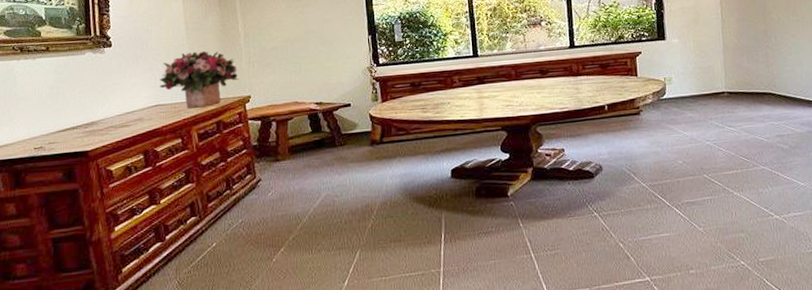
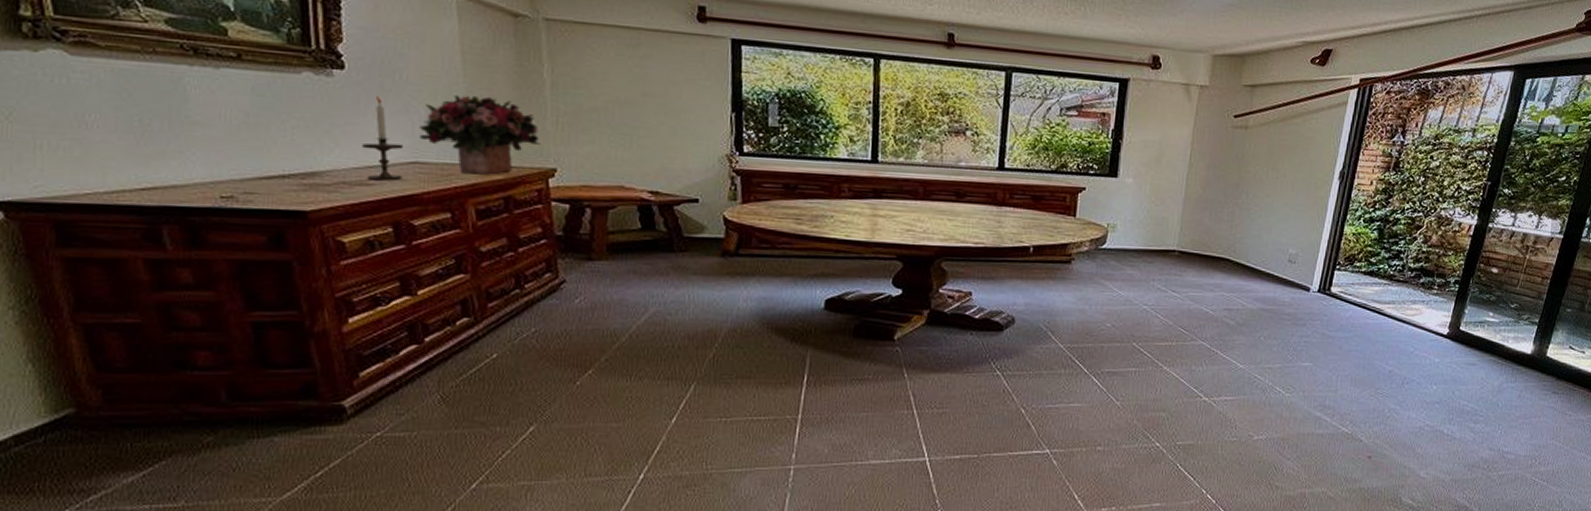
candlestick: none [123,62,149,122] -> present [362,97,403,181]

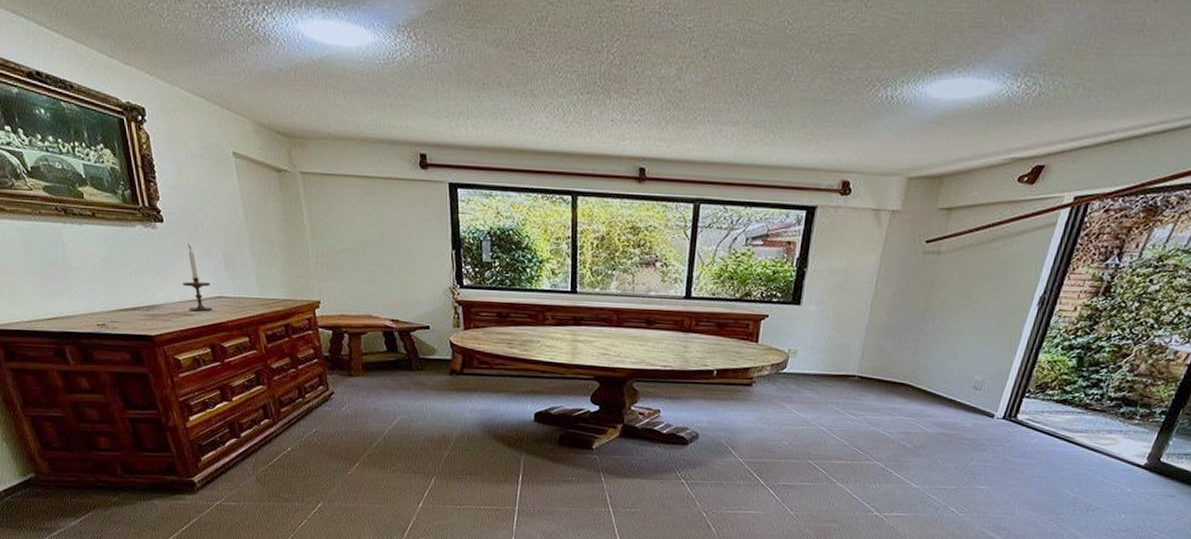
bouquet: present [419,95,540,175] -> none [219,241,306,307]

